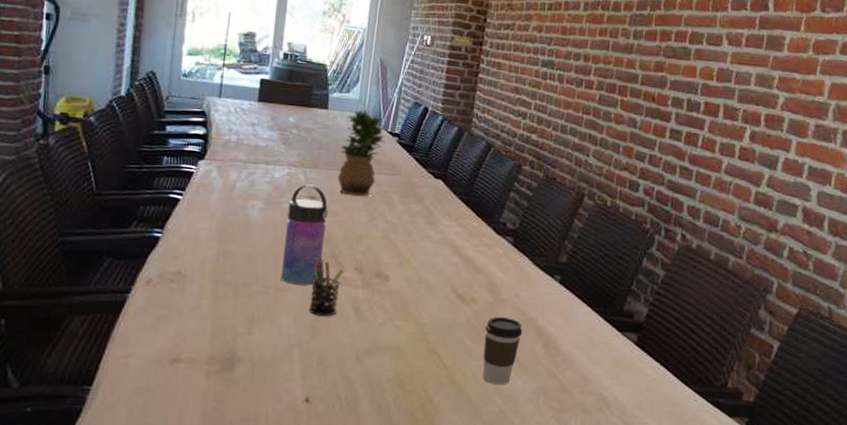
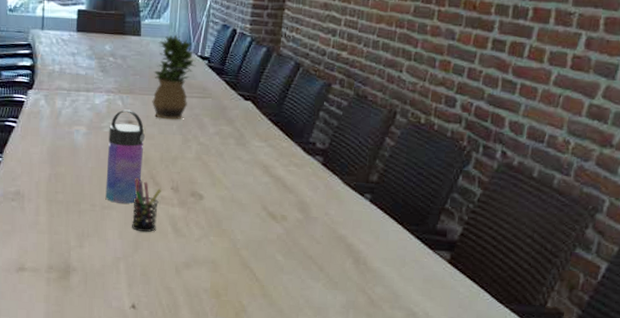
coffee cup: present [483,316,523,385] -> none [293,234,333,298]

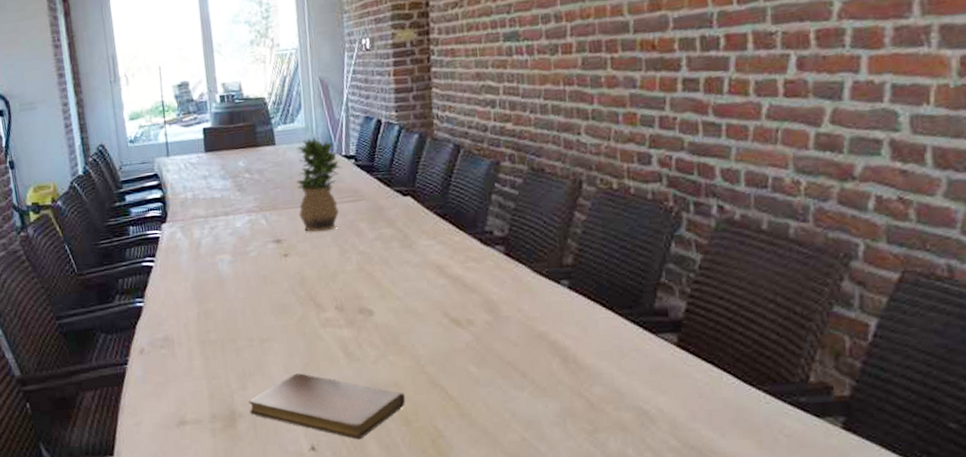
notebook: none [83,240,219,305] -> present [249,373,405,440]
water bottle: present [105,109,145,204] -> none [255,227,300,334]
pen holder: present [132,177,161,233] -> none [293,301,325,363]

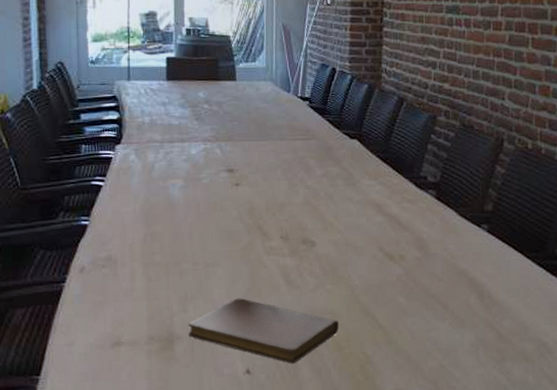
potted plant: present [295,135,342,232] -> none [252,76,297,165]

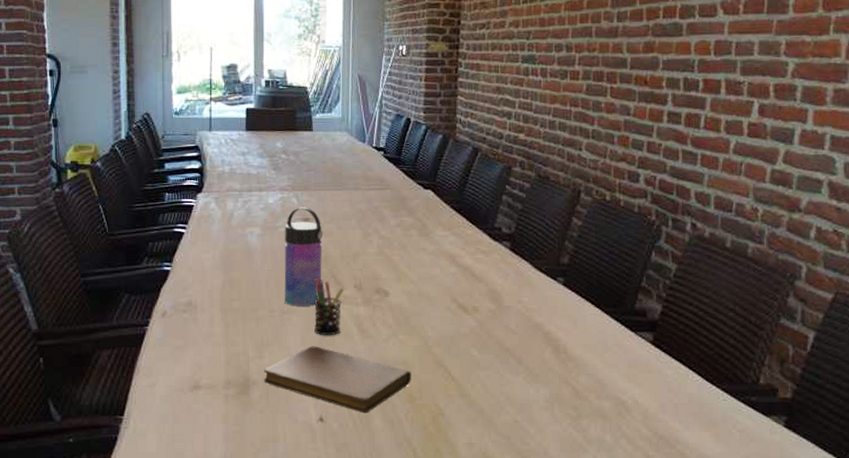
water bottle: none [208,158,248,259] -> present [284,207,323,306]
pen holder: none [239,229,270,288] -> present [314,277,344,336]

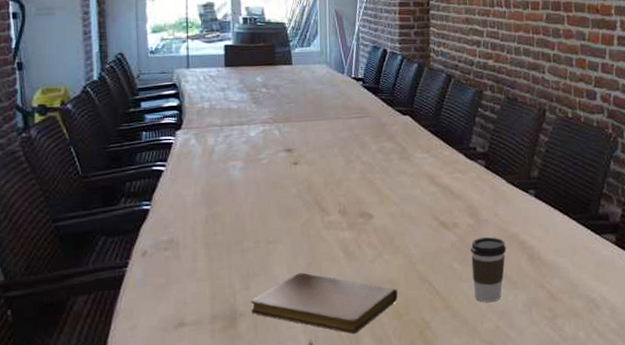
water bottle: present [284,207,323,306] -> none [267,138,307,236]
pen holder: present [314,277,344,336] -> none [300,206,329,263]
coffee cup: none [490,324,530,395] -> present [470,236,507,303]

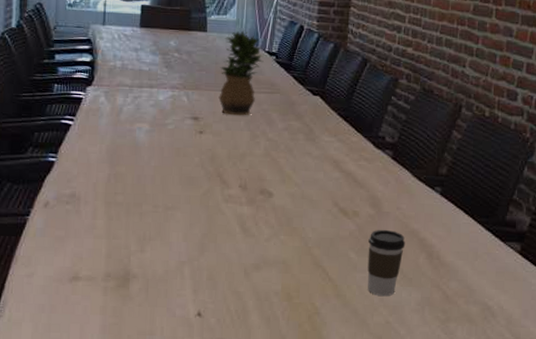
notebook: present [251,273,398,334] -> none [144,242,290,310]
potted plant: none [308,59,351,143] -> present [218,29,264,116]

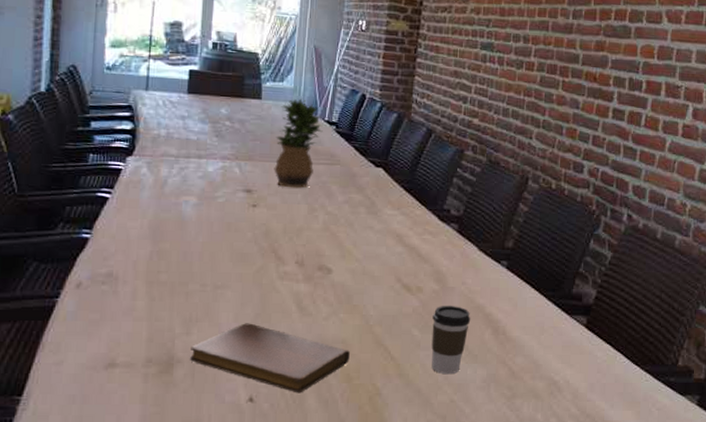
notebook: none [144,242,290,310] -> present [190,323,350,393]

